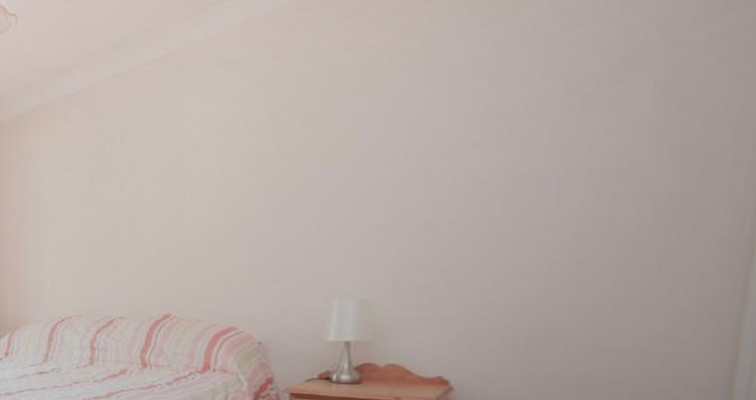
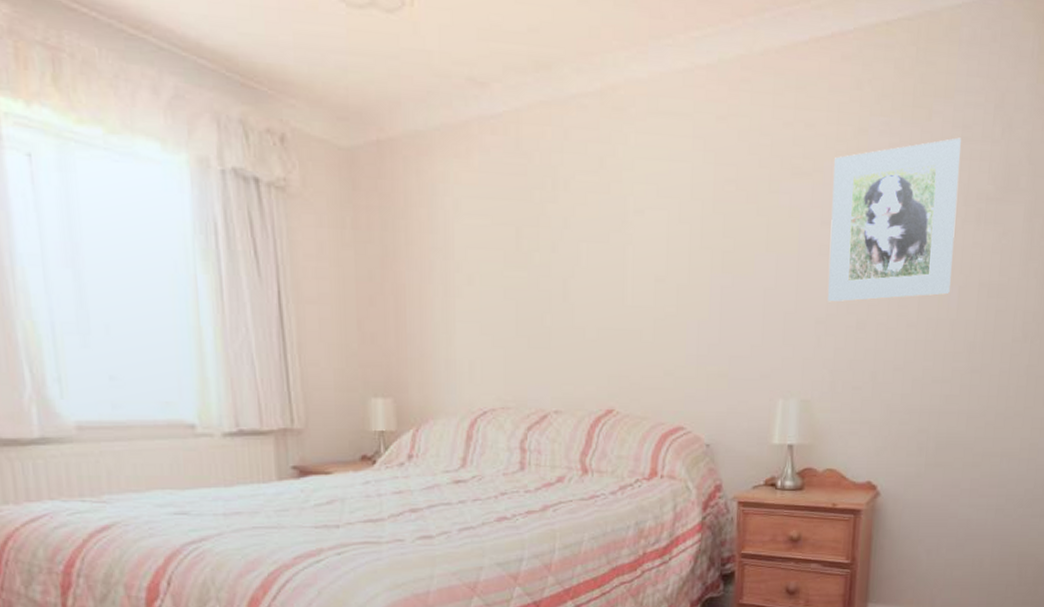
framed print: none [391,25,561,207] -> present [828,137,961,302]

